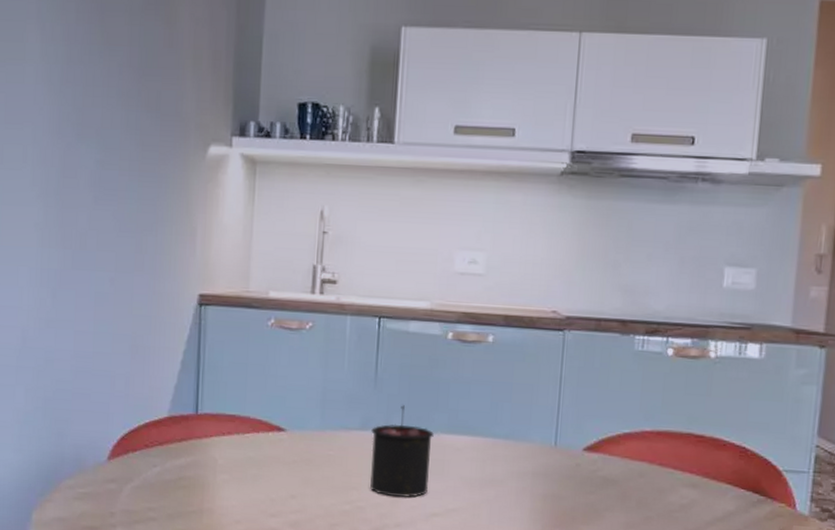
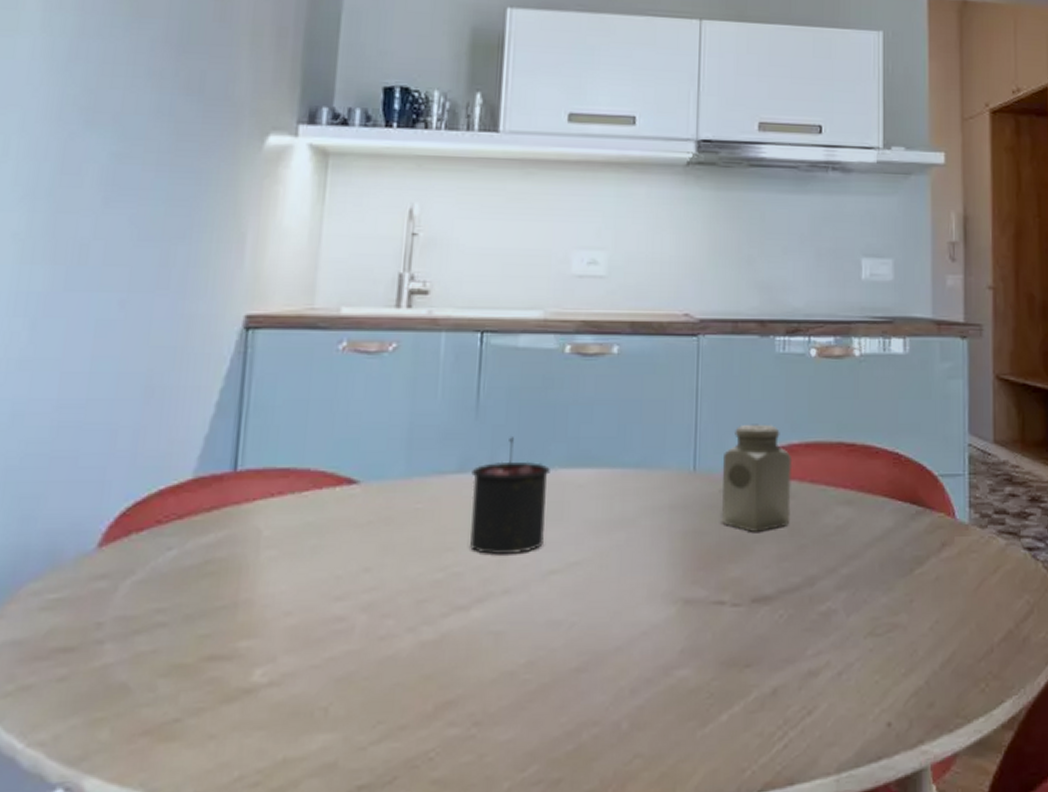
salt shaker: none [576,410,644,502] -> present [721,424,793,532]

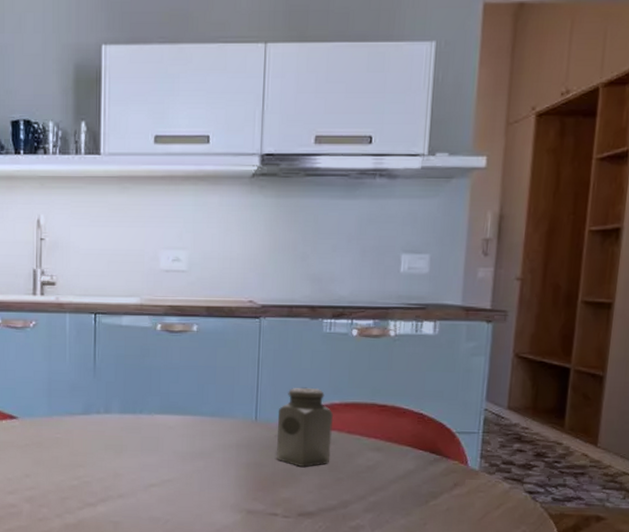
candle: present [470,437,550,554] -> none [93,391,148,471]

